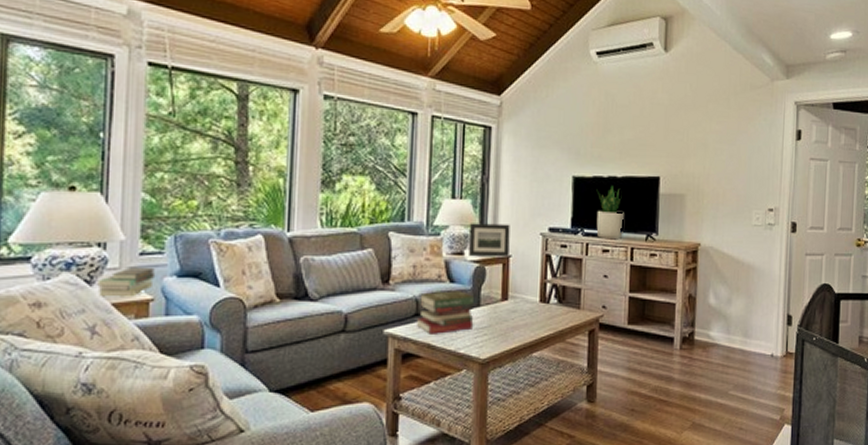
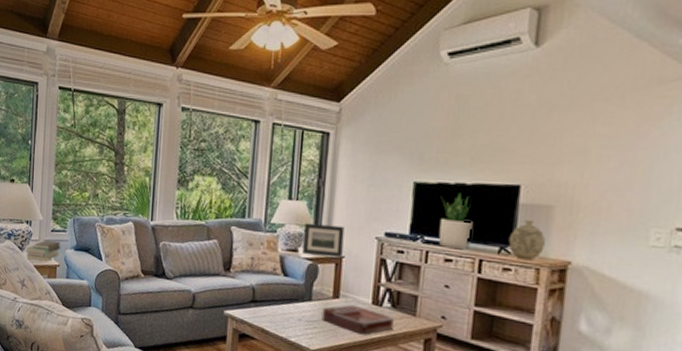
books: present [417,291,475,334] -> none [253,283,307,322]
decorative tray: none [491,305,561,335] -> present [321,304,394,335]
decorative vase: none [653,208,681,246] -> present [508,219,545,261]

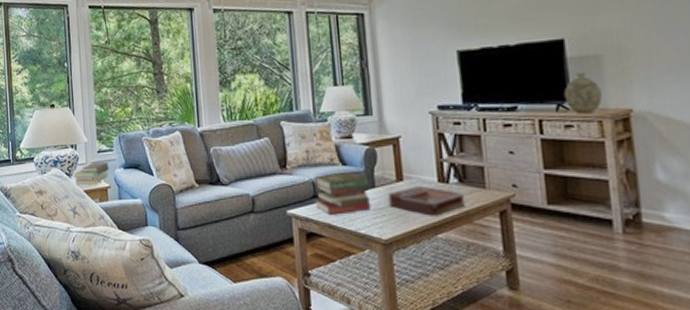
books: none [253,283,307,322] -> present [316,173,372,215]
picture frame: present [303,223,345,258] -> none [355,105,399,140]
planter: present [438,192,473,250] -> none [486,55,527,113]

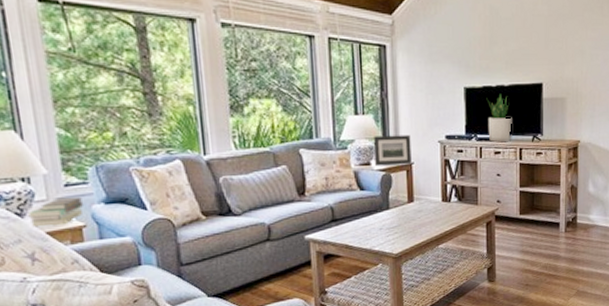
books: present [316,173,372,215] -> none [334,197,385,237]
picture frame: none [355,105,399,140] -> present [374,134,412,166]
decorative tray: present [388,185,465,216] -> none [400,205,461,231]
planter: none [486,55,527,113] -> present [486,93,512,143]
decorative vase: present [563,72,602,115] -> none [538,111,562,145]

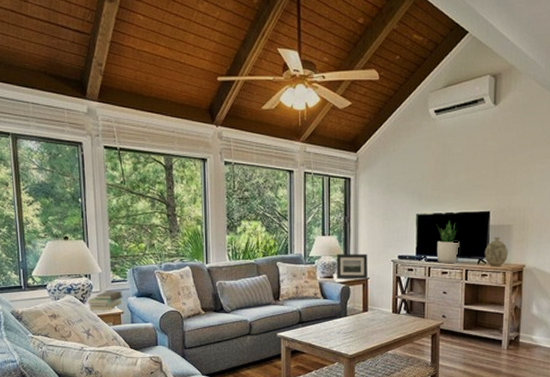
decorative vase: none [538,111,562,145] -> present [484,237,508,267]

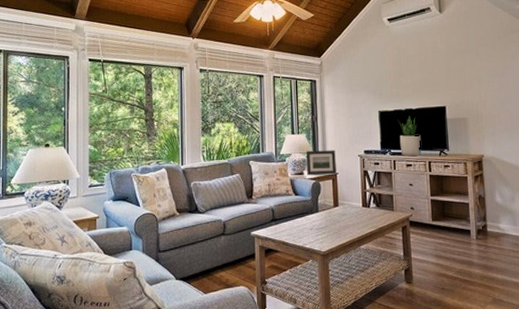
books: present [87,290,122,311] -> none [64,195,99,217]
decorative vase: present [484,237,508,267] -> none [444,129,467,159]

